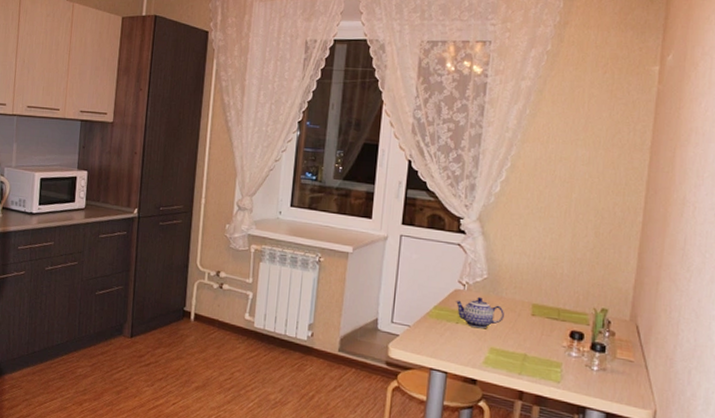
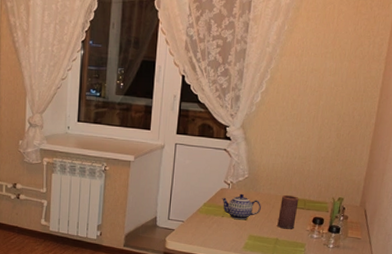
candle: none [525,301,551,344] -> present [277,194,299,229]

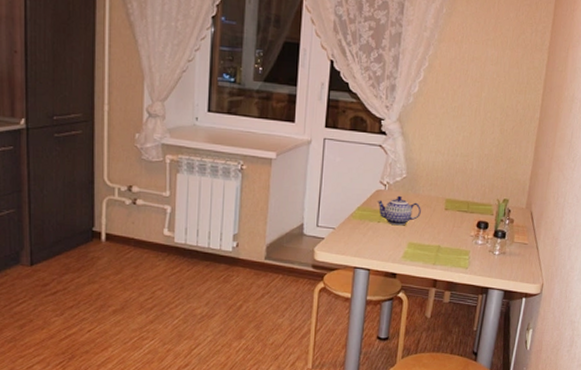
candle: present [277,194,299,229] -> none [439,196,462,235]

